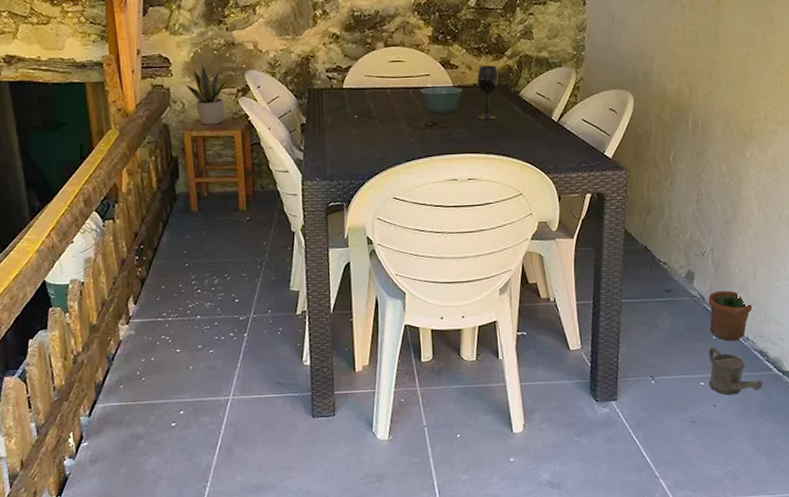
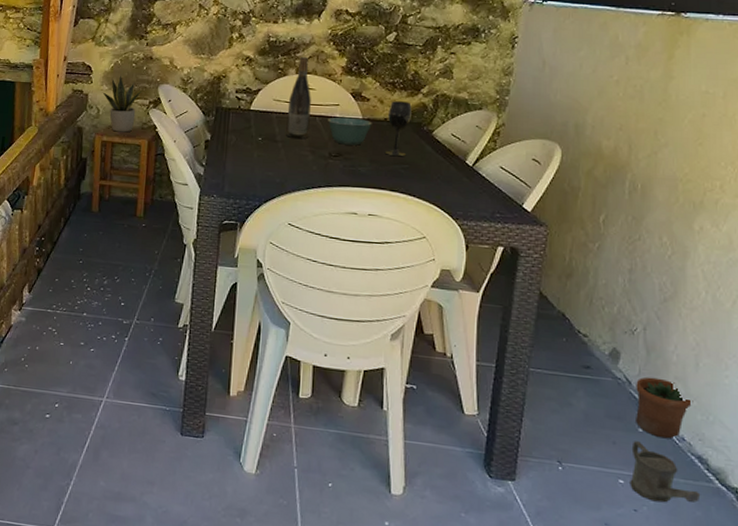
wine bottle: none [380,28,404,113] -> present [286,56,312,139]

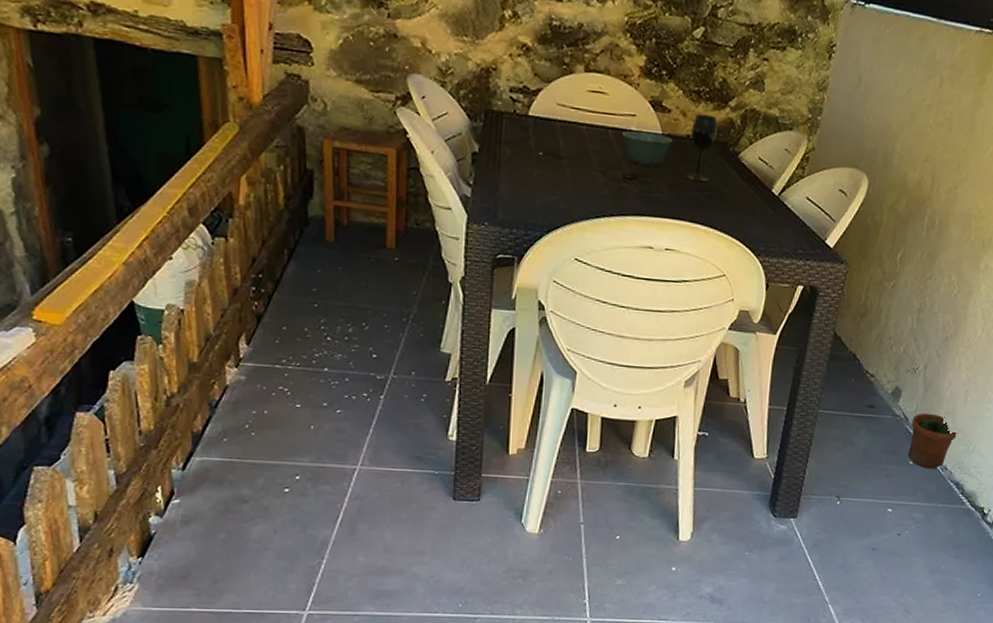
potted plant: present [102,74,144,133] -> none [329,55,387,138]
wine bottle: present [286,56,312,139] -> none [572,49,604,156]
watering can: present [630,441,701,503] -> none [897,473,954,526]

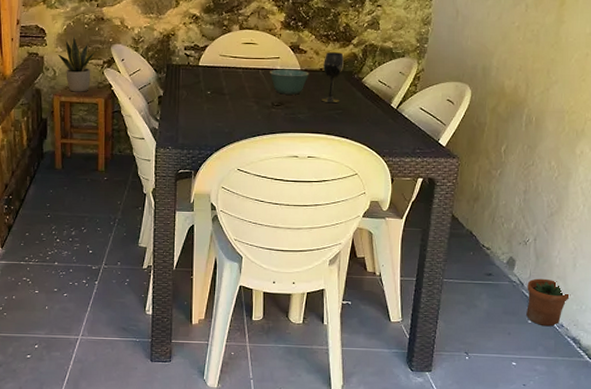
potted plant: none [329,55,387,138] -> present [57,36,97,92]

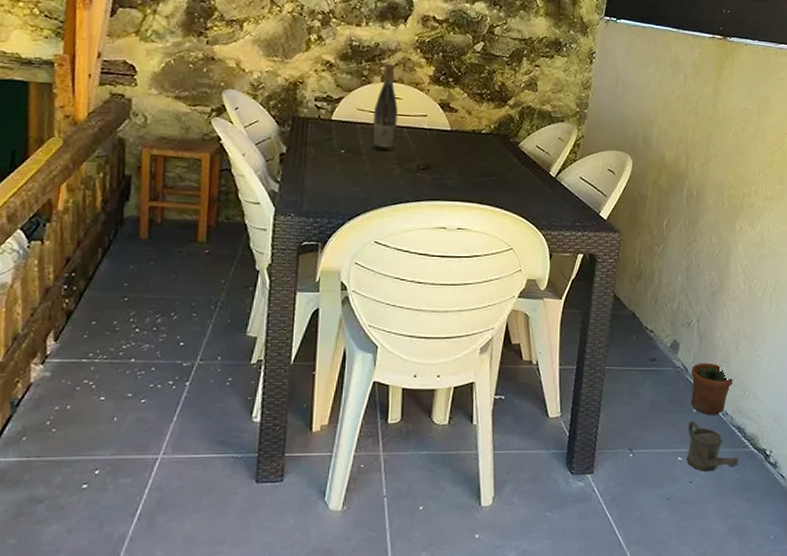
potted plant: present [57,36,97,92] -> none [150,76,204,145]
wine bottle: none [232,13,255,90] -> present [371,63,399,151]
bowl: present [270,69,309,95] -> none [415,128,461,158]
wine glass: present [320,52,344,104] -> none [473,112,499,169]
watering can: none [520,331,574,377] -> present [686,421,739,472]

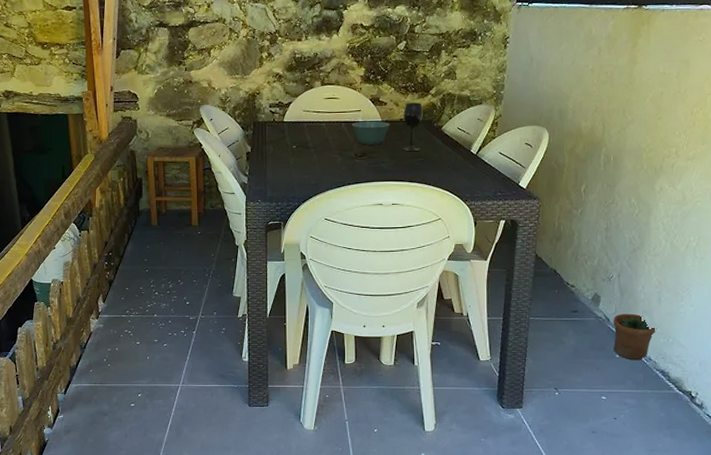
wine bottle: present [371,63,399,151] -> none [316,69,337,143]
bowl: none [415,128,461,158] -> present [352,121,390,145]
wine glass: none [473,112,499,169] -> present [402,103,423,152]
watering can: present [686,421,739,472] -> none [610,365,664,410]

